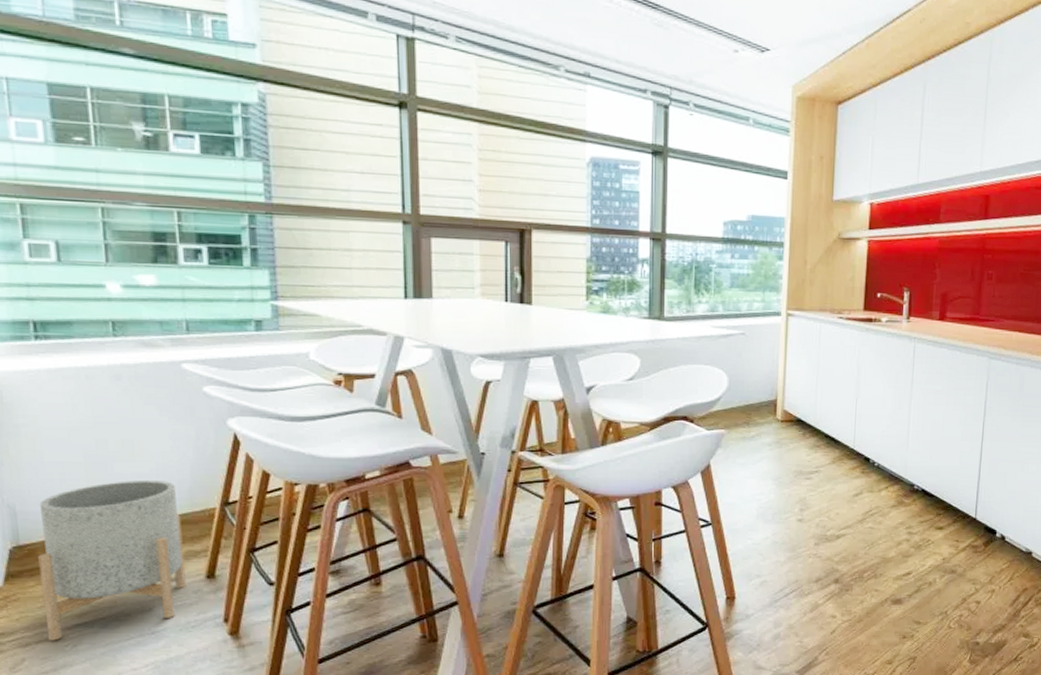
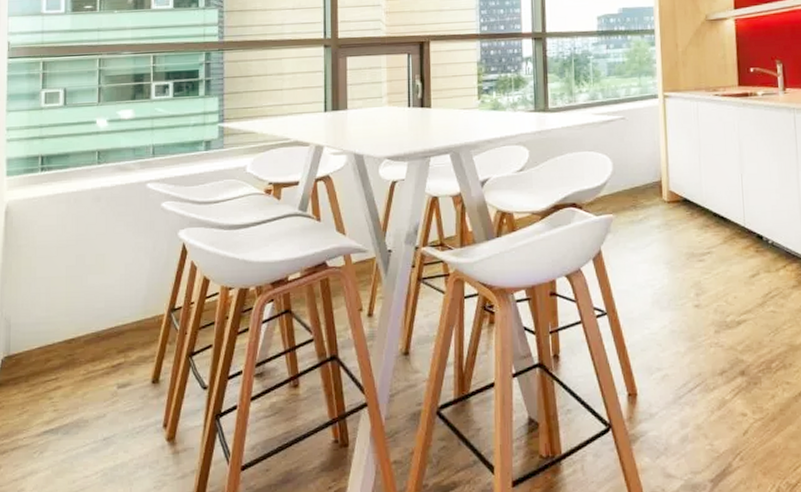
planter: present [38,481,186,641] -> none [21,290,136,448]

